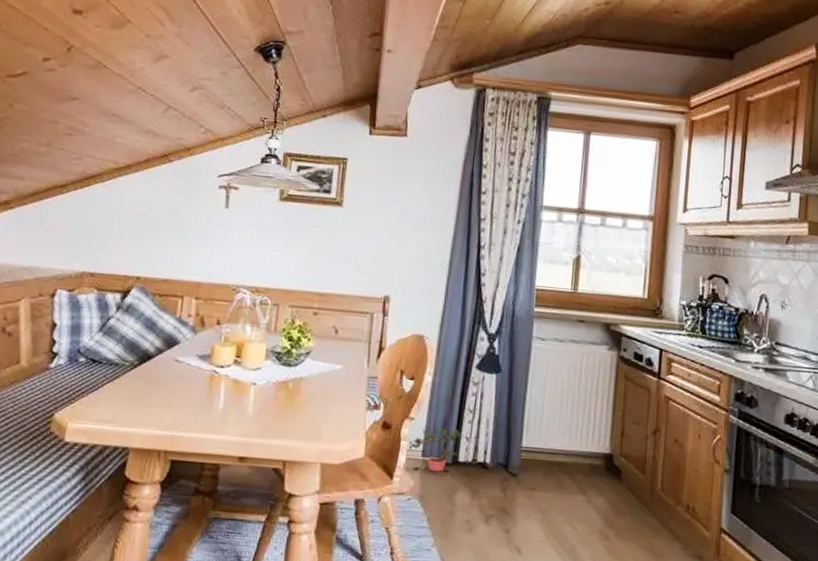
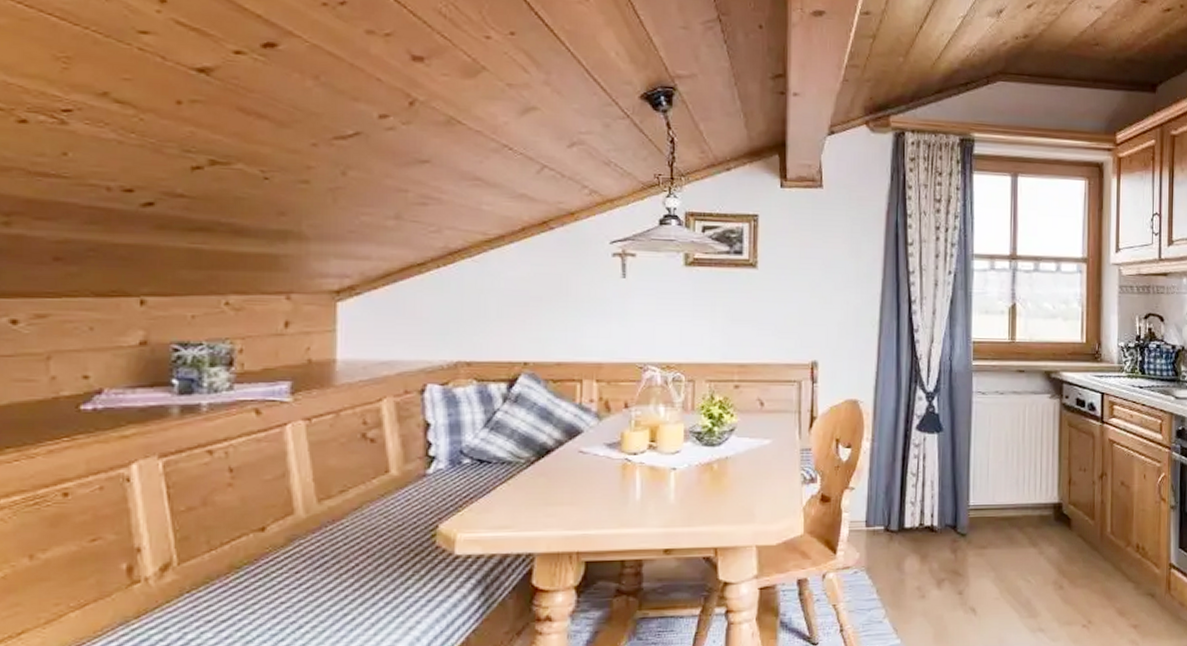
potted plant: present [407,426,463,472] -> none [849,493,907,542]

